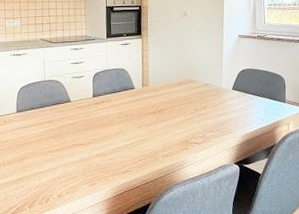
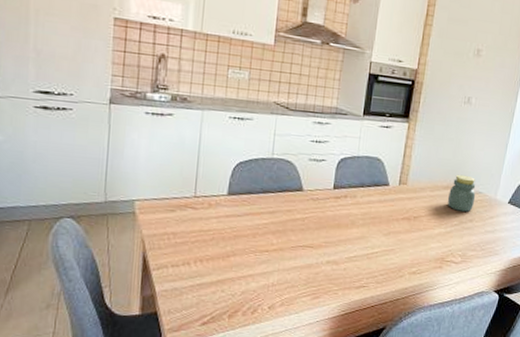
jar: none [183,72,205,101] -> present [448,174,476,212]

